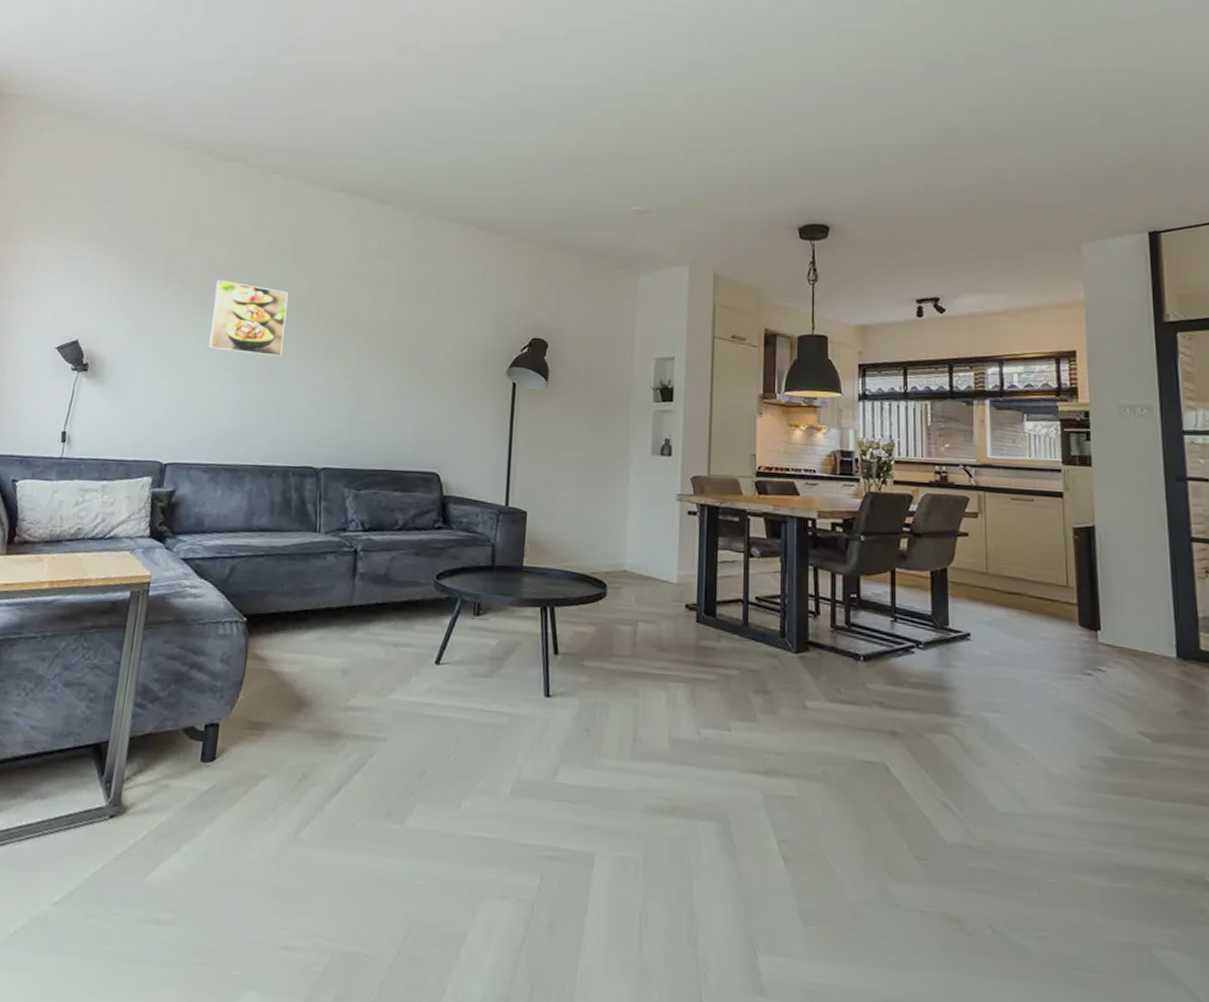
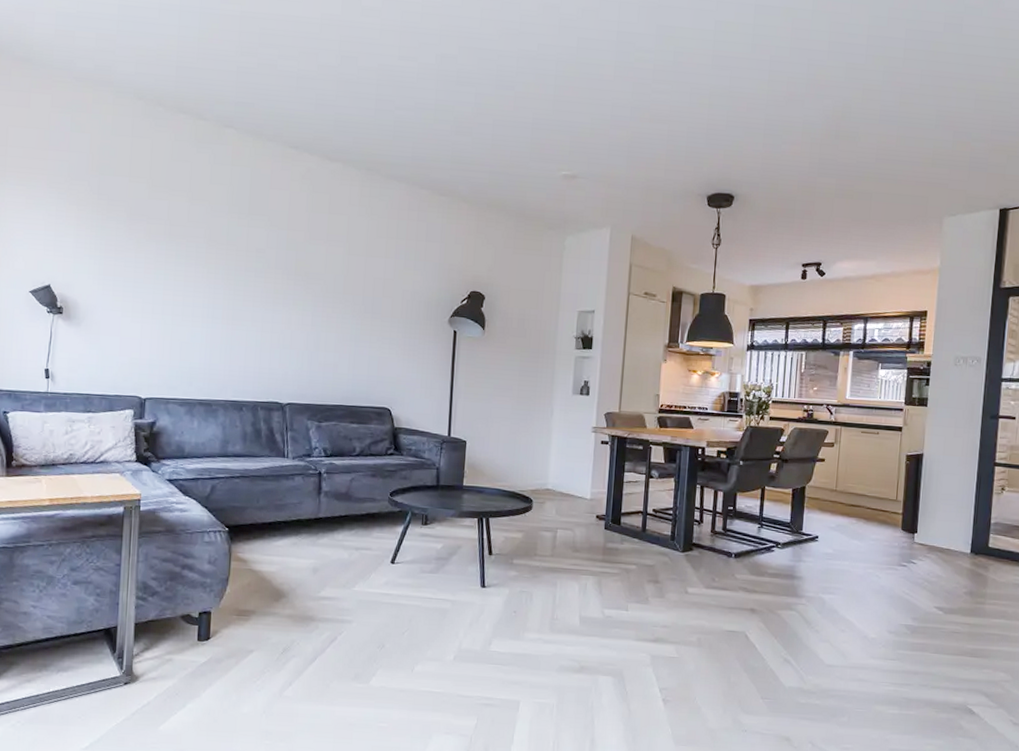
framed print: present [208,280,289,357] -> none [175,230,247,304]

